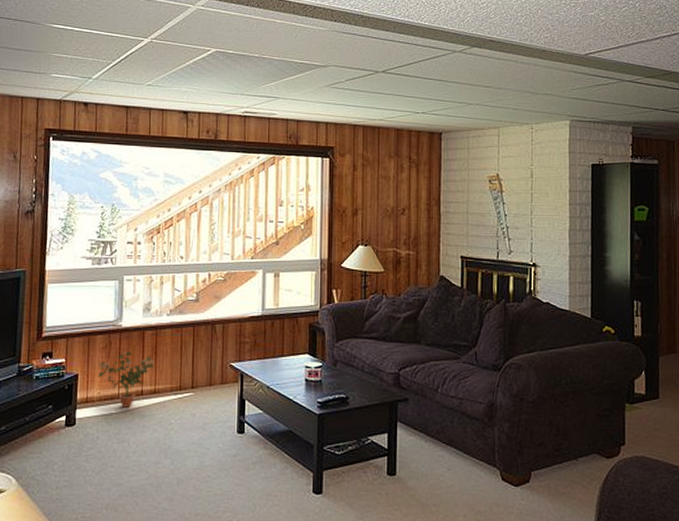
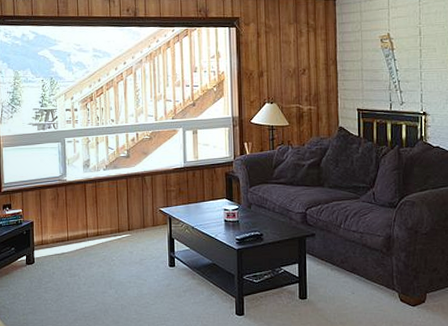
potted plant: present [98,351,155,408] -> none [50,201,96,248]

